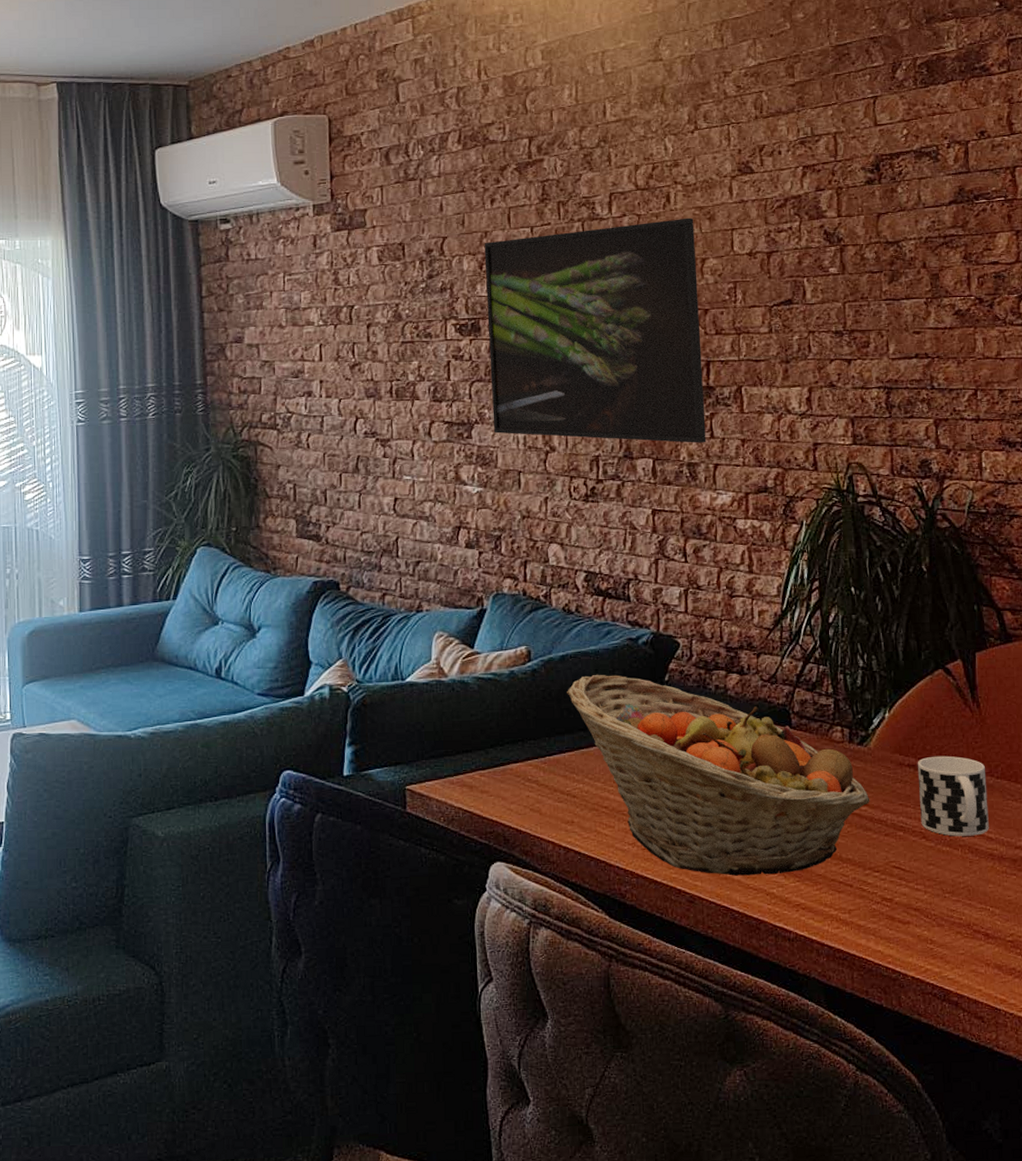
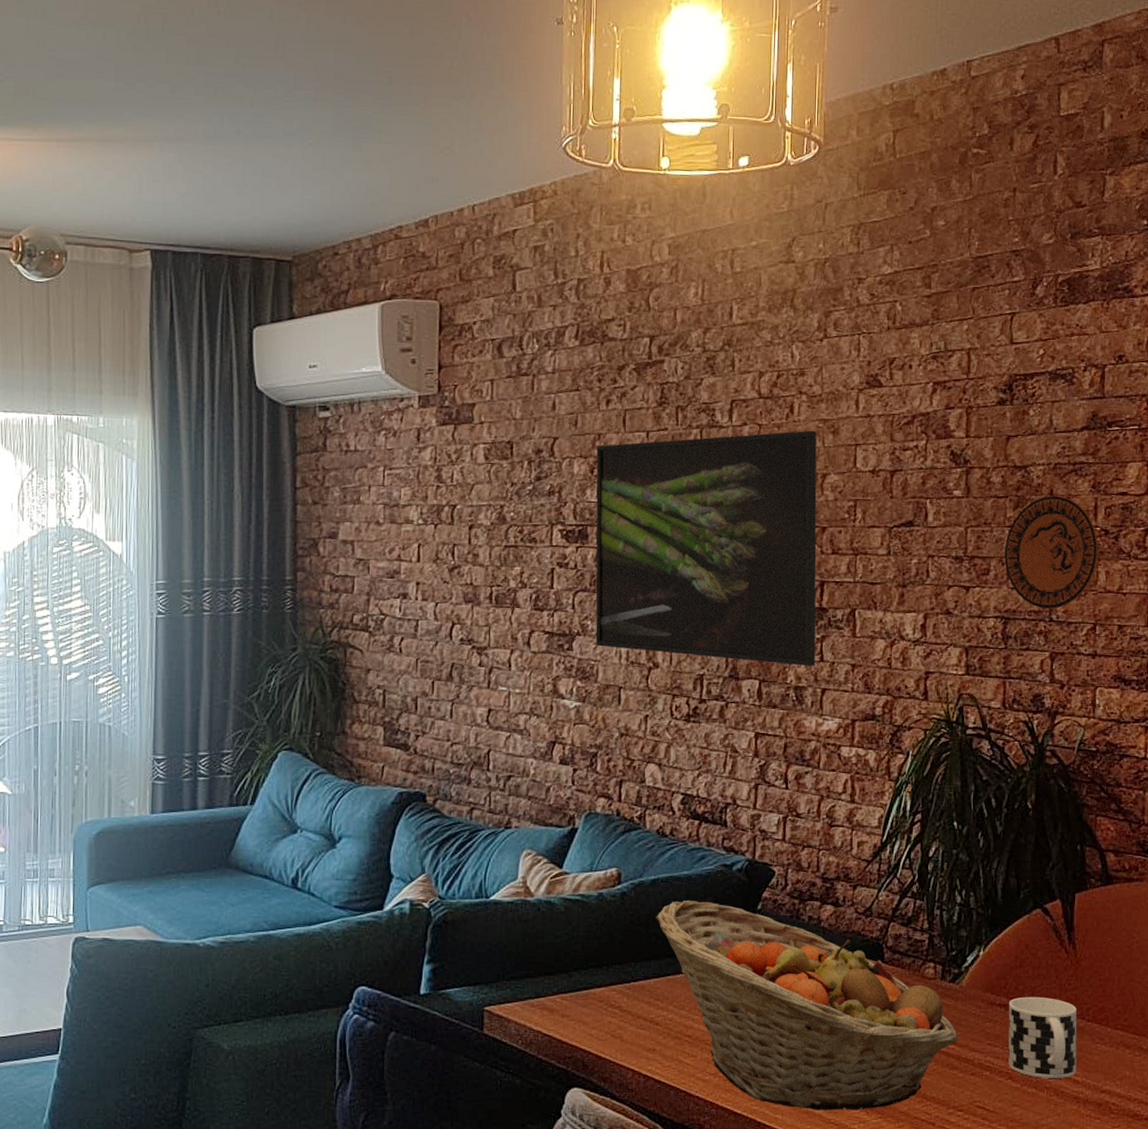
decorative plate: none [882,268,975,378] -> present [1004,495,1098,610]

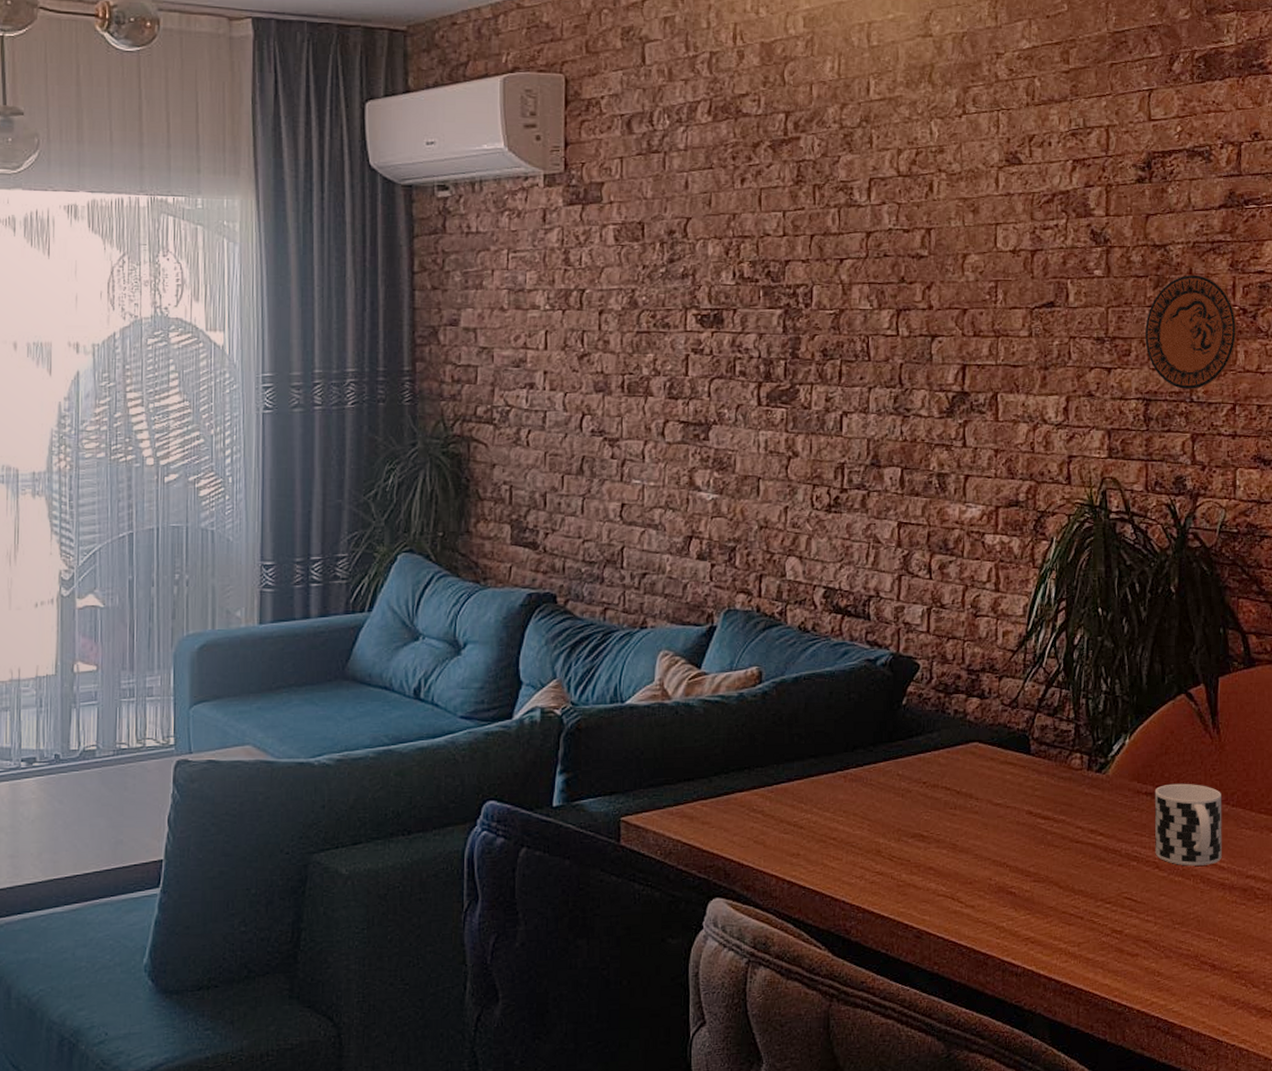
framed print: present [595,430,817,666] -> none [731,209,958,452]
fruit basket: present [656,900,959,1110] -> none [799,697,1106,910]

